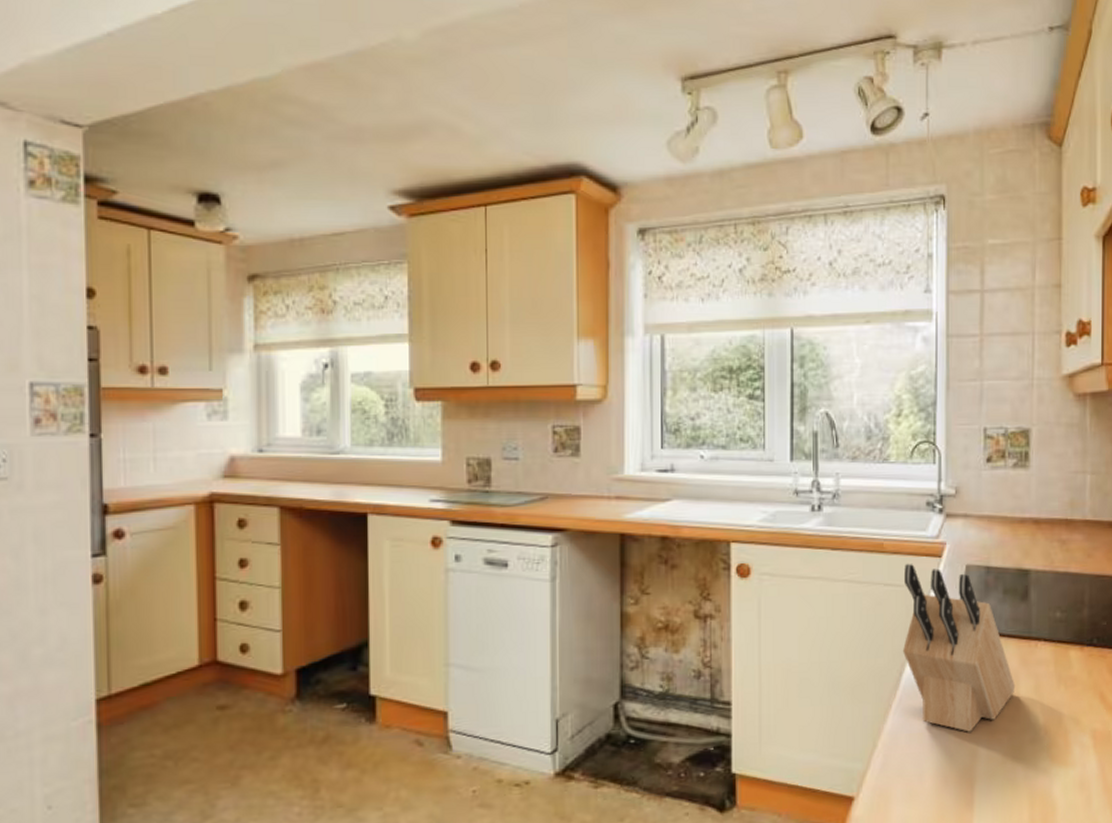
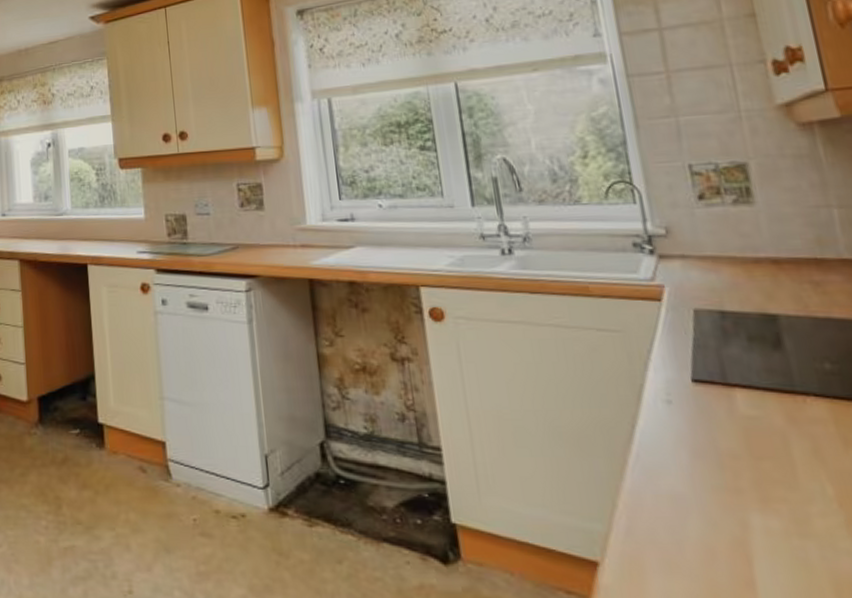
knife block: present [903,563,1016,732] -> none [618,307,786,498]

